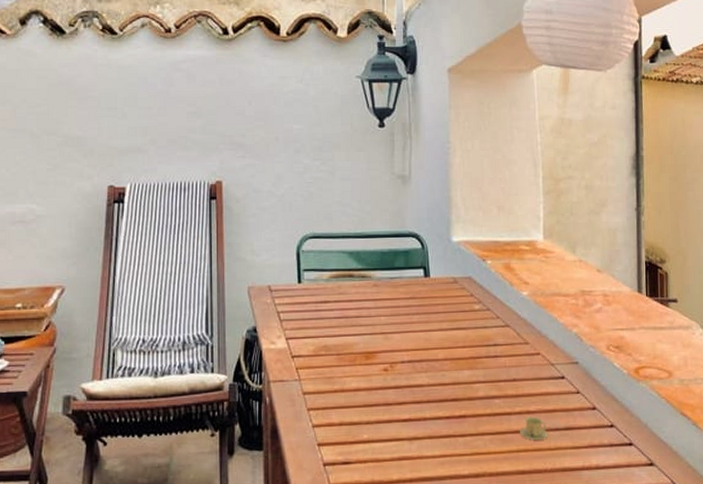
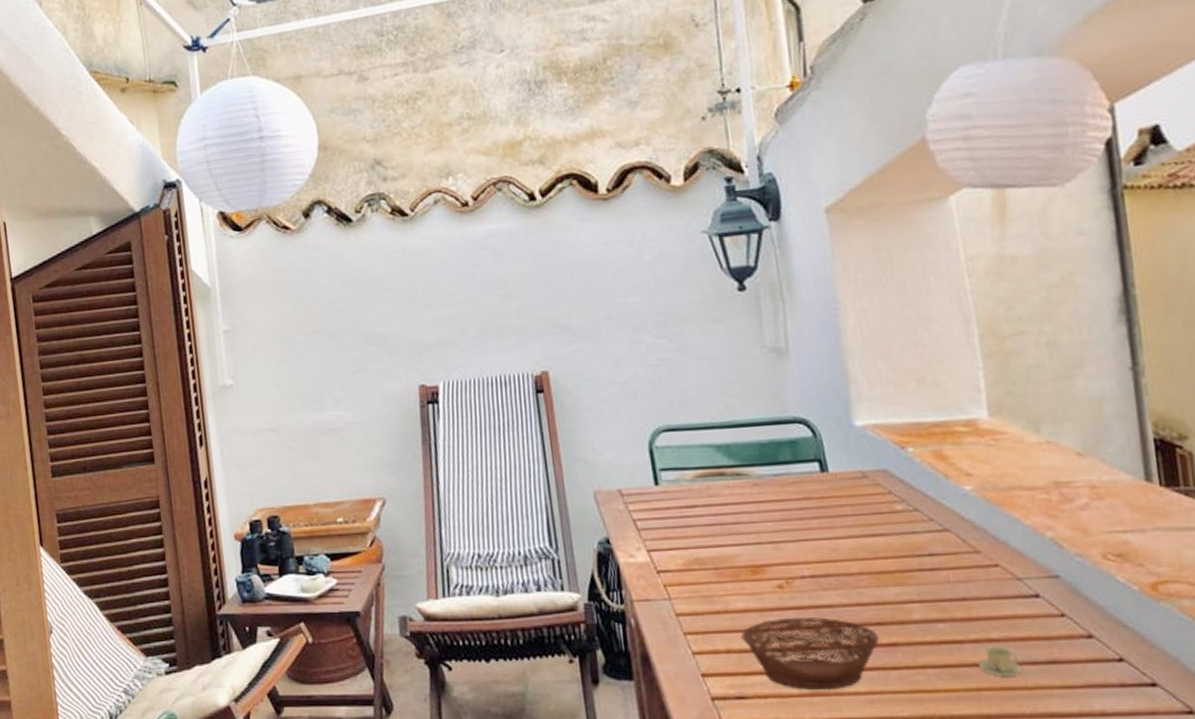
basket: none [352,394,453,455] -> present [741,617,880,691]

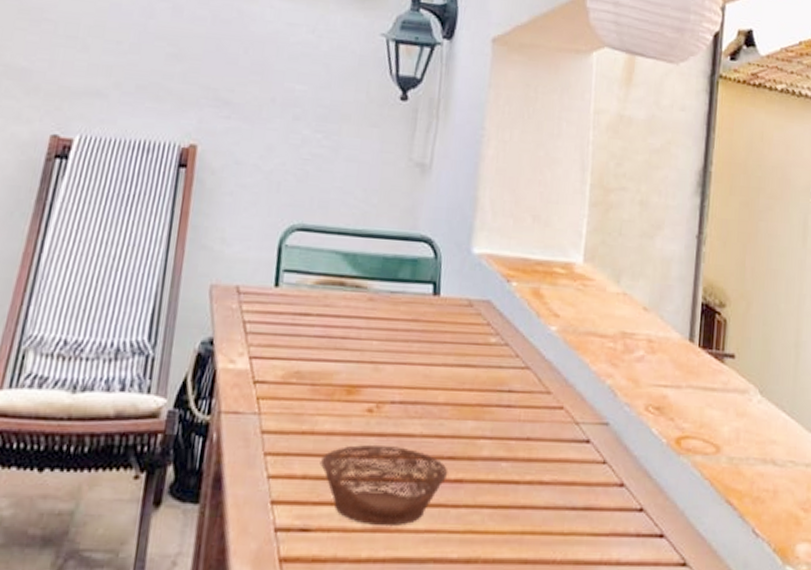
cup and saucer: present [978,646,1023,677] -> none [527,489,563,521]

